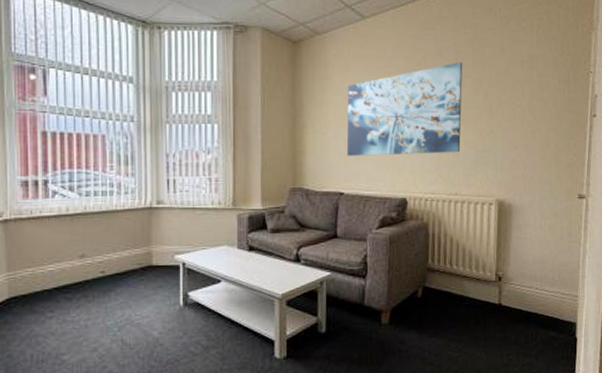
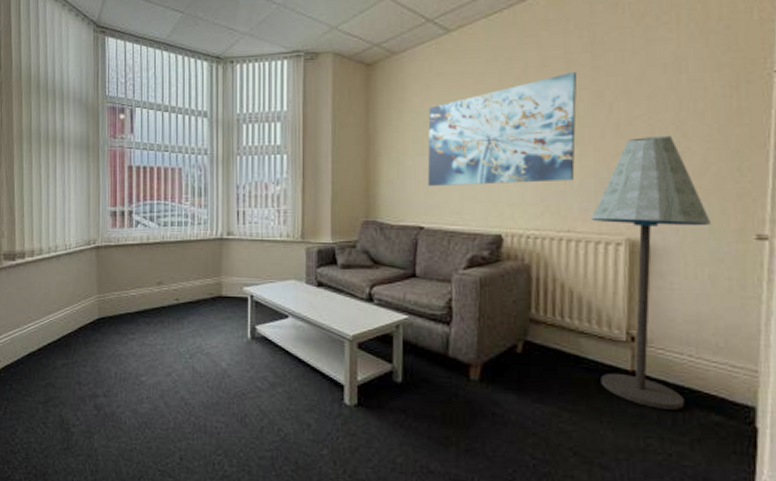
floor lamp: none [472,117,551,332] -> present [591,135,712,410]

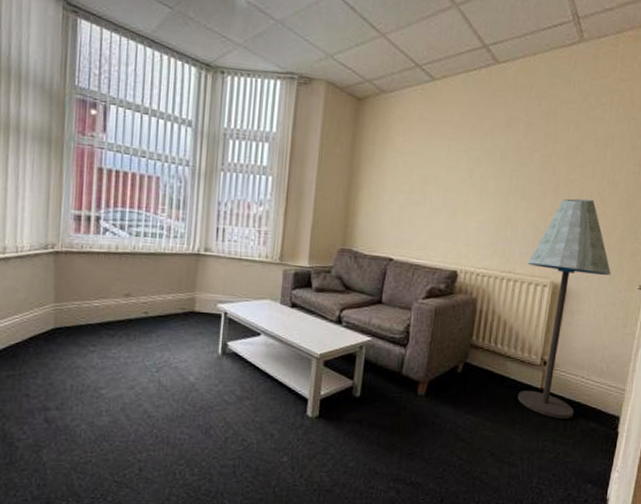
wall art: present [427,71,577,186] -> none [400,134,532,230]

